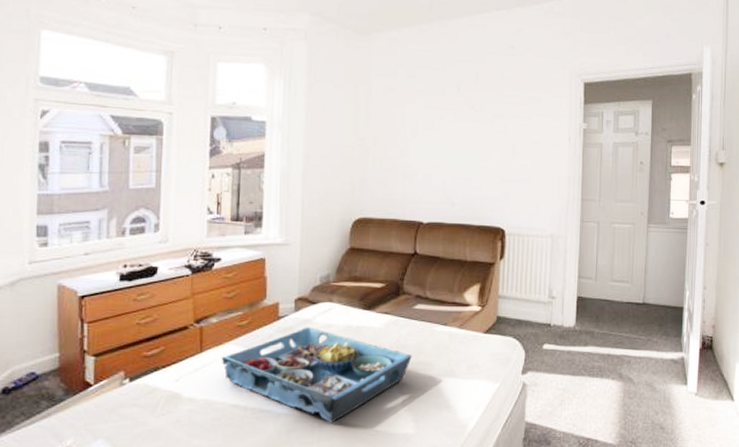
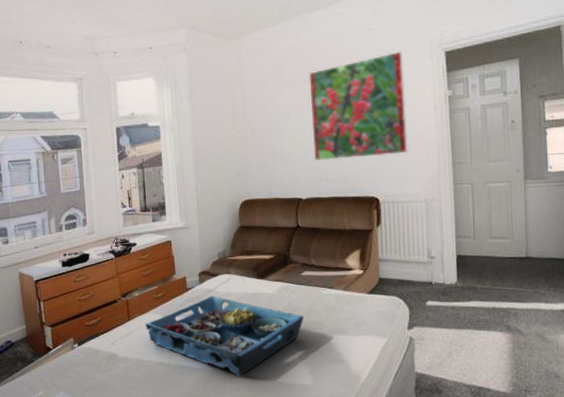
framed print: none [441,75,542,184] -> present [308,51,408,161]

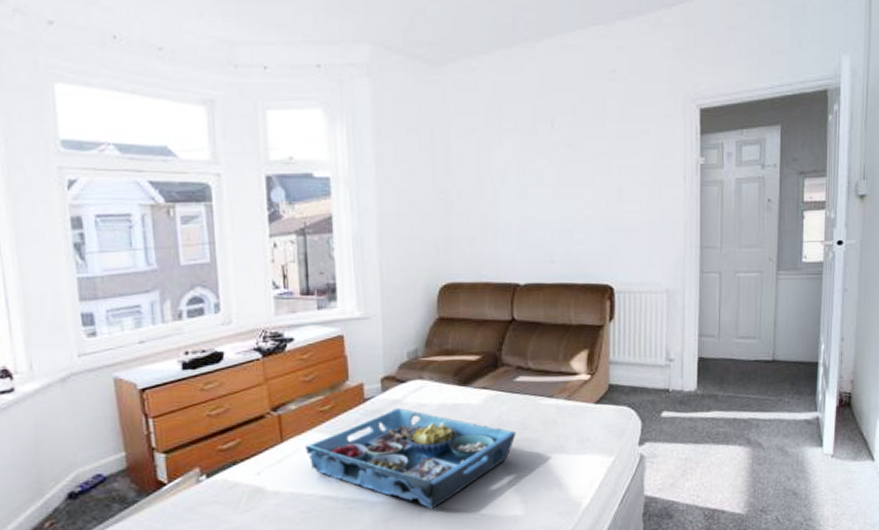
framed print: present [308,51,408,161] -> none [534,102,651,237]

